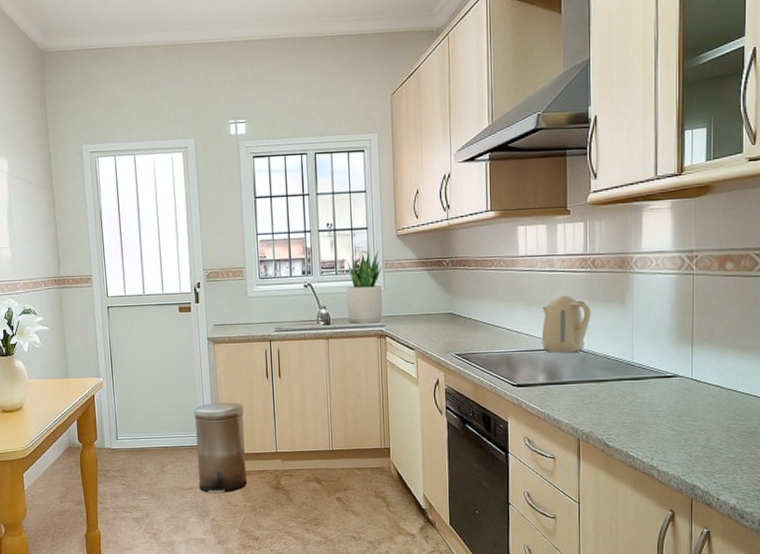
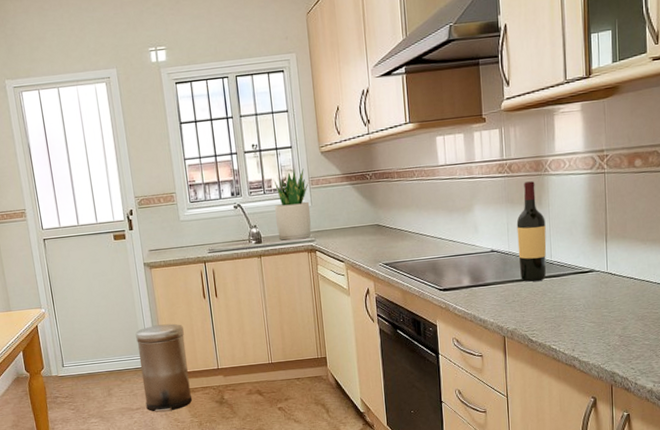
kettle: present [542,295,591,354] -> none [464,200,510,257]
wine bottle: none [597,278,628,383] -> present [516,181,547,282]

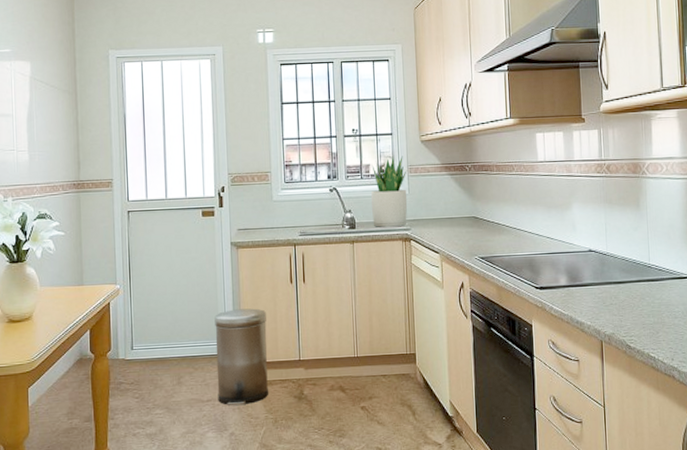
wine bottle: present [516,181,547,282] -> none [614,183,645,285]

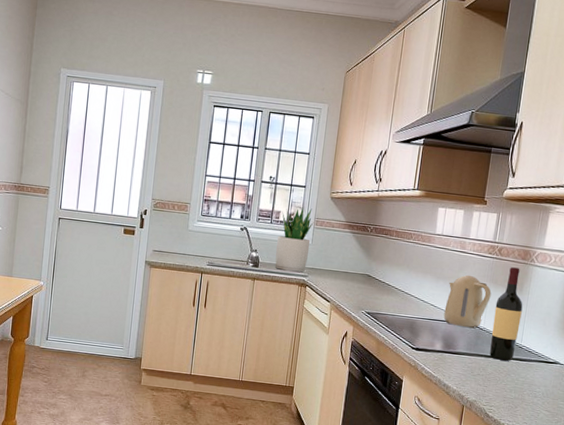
pedal bin: present [214,308,268,405] -> none [115,320,167,405]
kettle: none [562,199,608,256] -> present [443,275,492,329]
wine bottle: none [614,183,645,285] -> present [489,267,523,361]

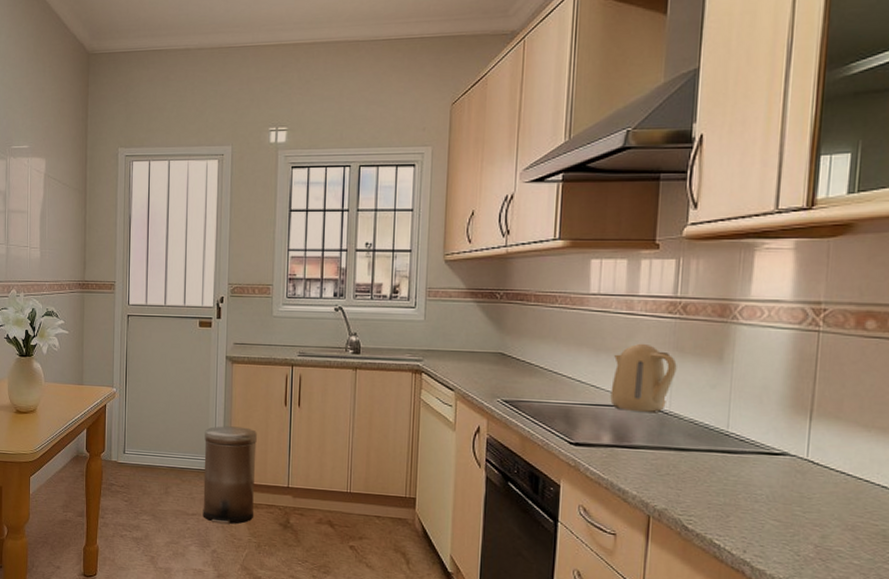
pedal bin: none [115,320,167,405] -> present [203,426,257,524]
planter: present [275,206,314,272] -> none [380,275,425,356]
wine bottle: present [489,267,523,361] -> none [681,328,726,454]

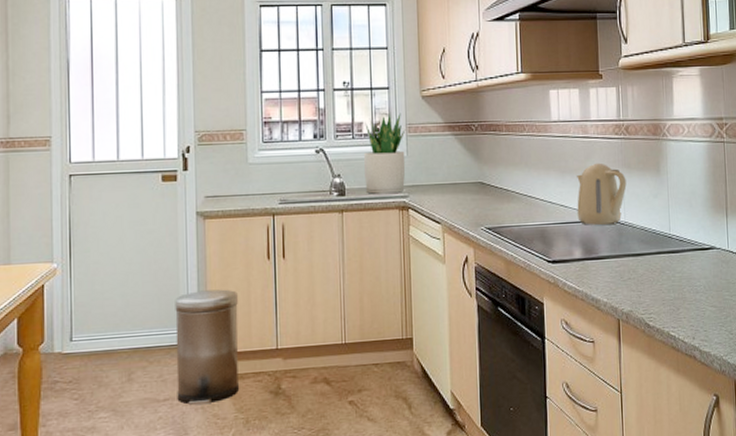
planter: none [380,275,425,356] -> present [364,112,406,194]

